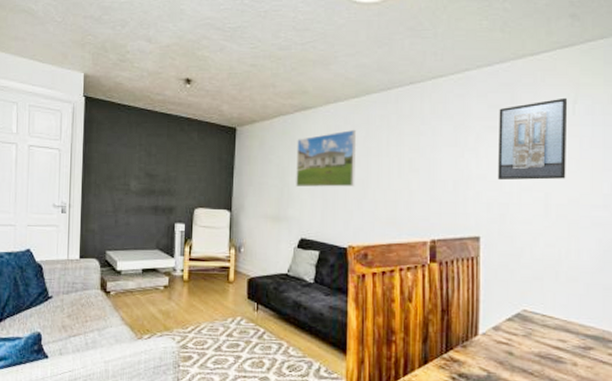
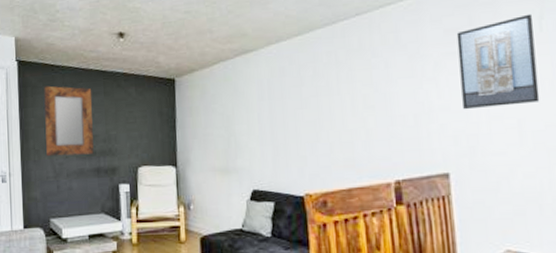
home mirror: none [106,123,156,193] -> present [44,85,94,157]
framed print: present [296,130,356,187] -> none [240,70,306,135]

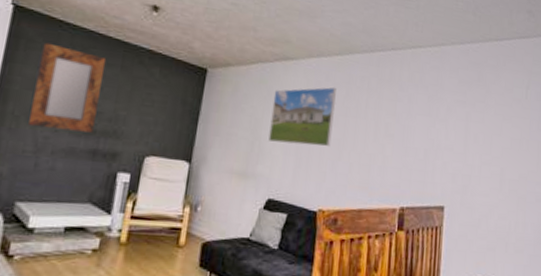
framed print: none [240,70,306,135] -> present [268,87,336,147]
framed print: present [456,13,540,110] -> none [463,82,522,156]

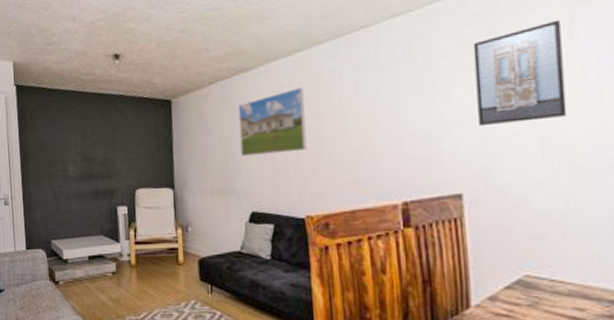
home mirror: present [27,42,107,133] -> none [42,109,92,180]
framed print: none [463,82,522,156] -> present [473,19,567,127]

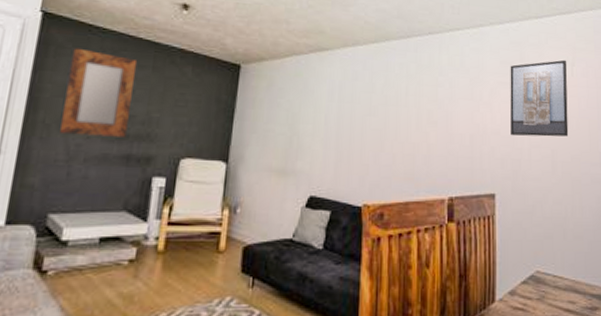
home mirror: none [42,109,92,180] -> present [58,47,138,137]
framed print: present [238,88,307,156] -> none [307,76,374,138]

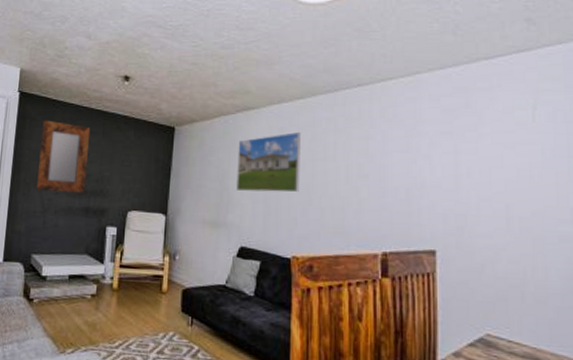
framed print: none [307,76,374,138] -> present [236,132,301,193]
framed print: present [510,59,569,137] -> none [453,103,529,190]

